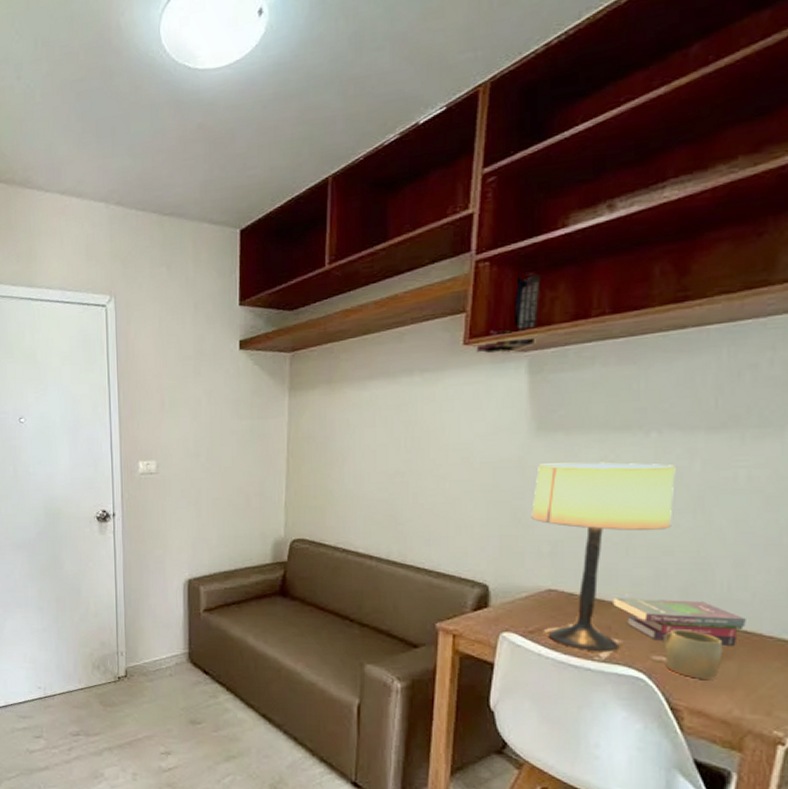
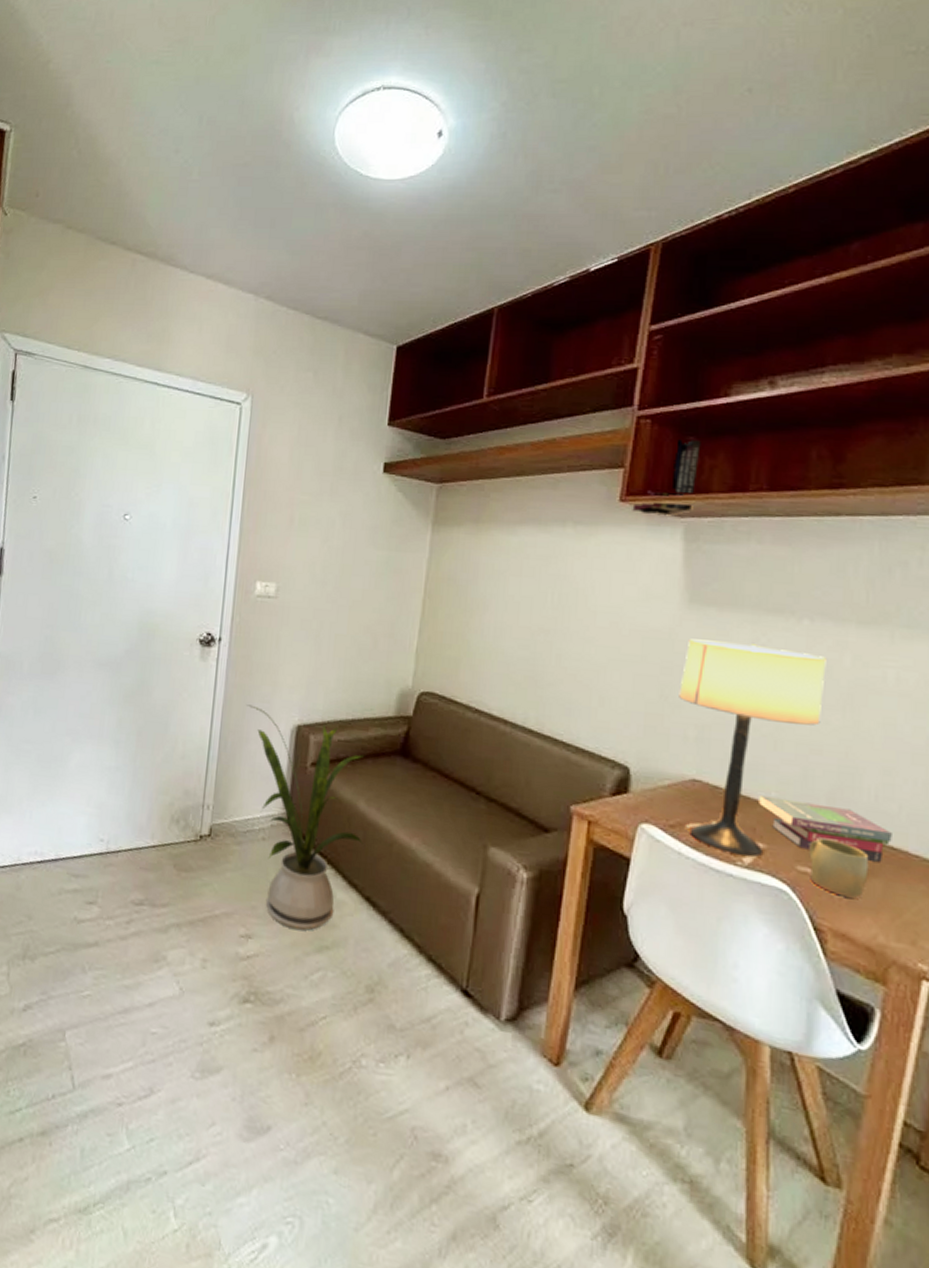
house plant: none [143,567,256,746] -> present [247,704,365,931]

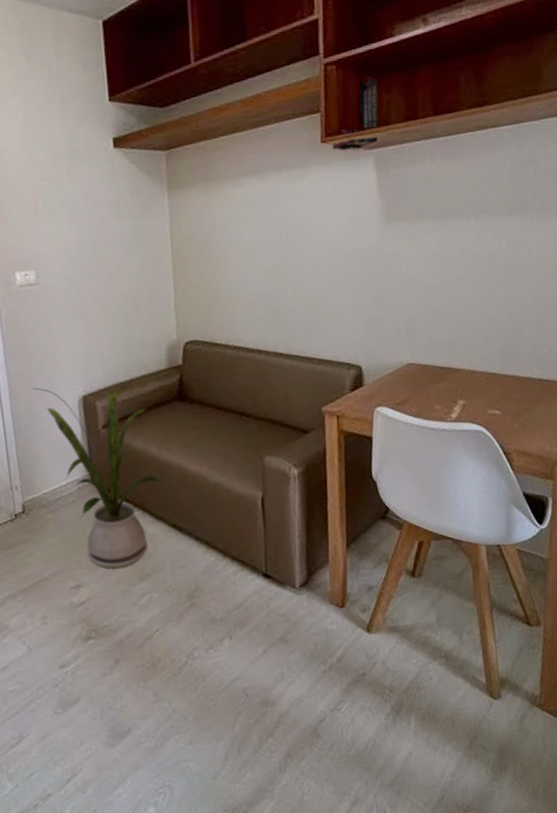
table lamp: present [679,639,826,858] -> none [389,245,491,414]
books: present [759,795,892,862] -> none [456,359,547,397]
mug: present [809,838,869,899] -> none [494,384,535,425]

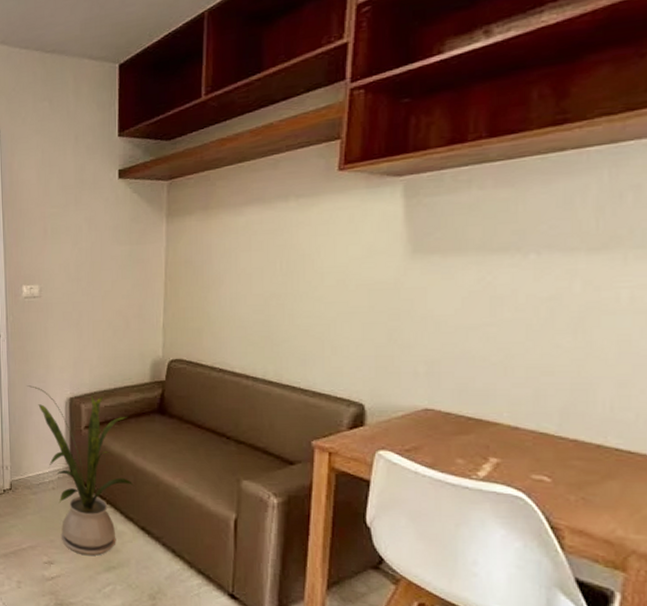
books: present [331,79,379,151] -> none [351,101,416,179]

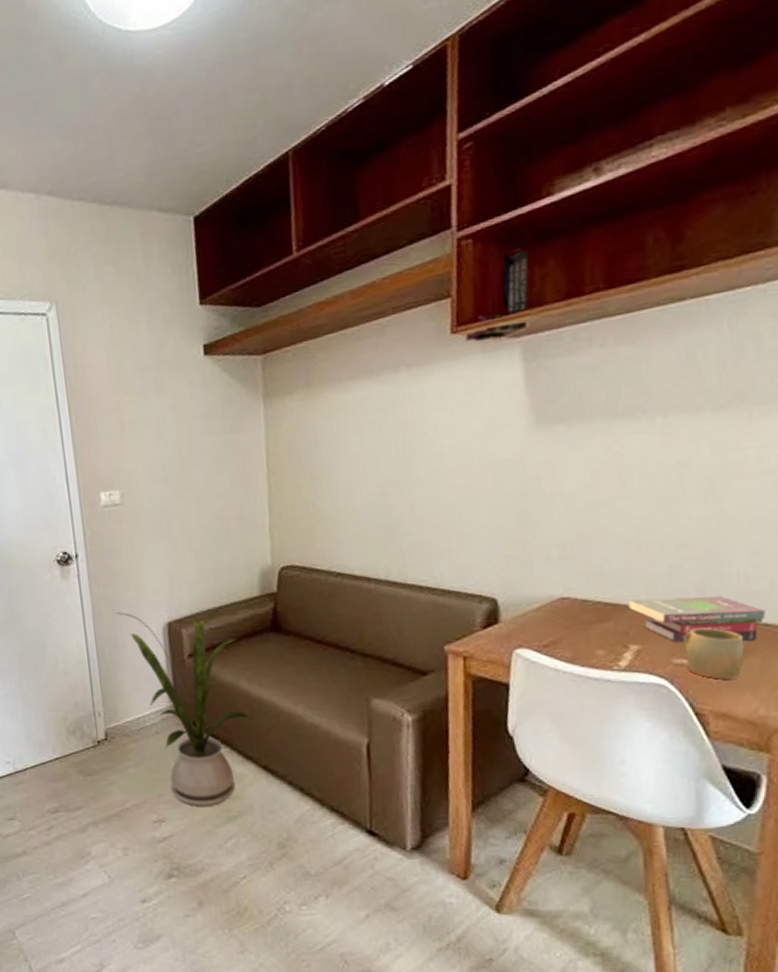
books: none [351,101,416,179] -> present [464,250,529,342]
books: none [491,417,629,466] -> present [629,596,765,643]
mug: none [543,449,605,499] -> present [683,627,745,680]

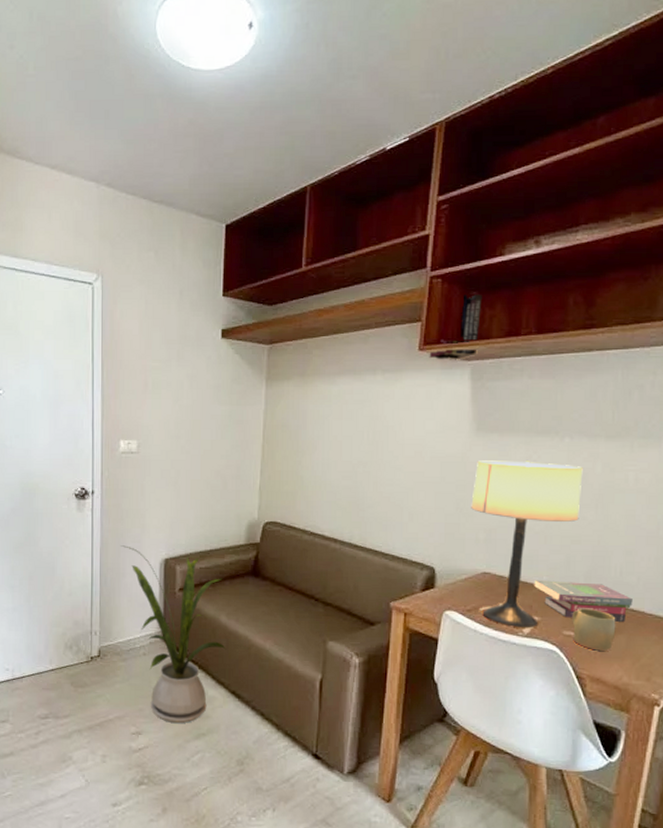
table lamp: none [537,450,684,661] -> present [471,460,583,629]

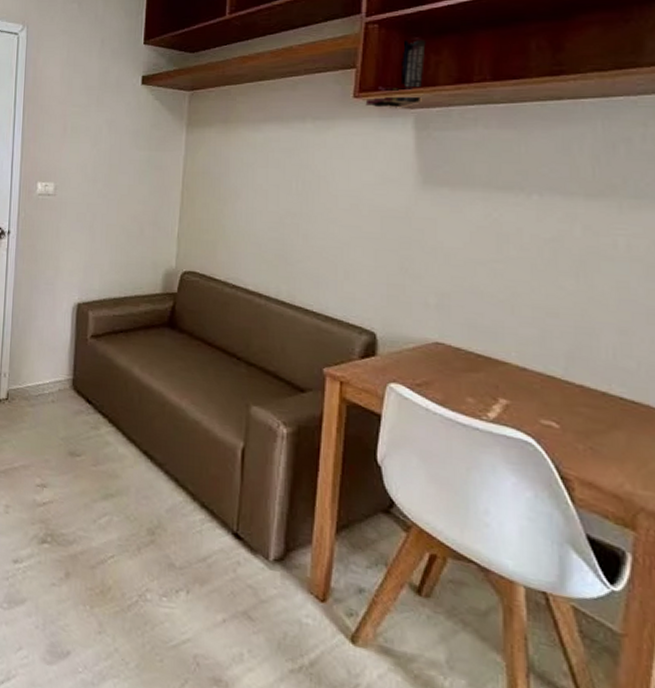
house plant: present [121,545,227,724] -> none [34,287,140,481]
table lamp: present [471,460,583,629] -> none [418,216,557,413]
books: present [534,580,633,622] -> none [500,356,633,415]
mug: present [572,608,616,651] -> none [551,393,612,449]

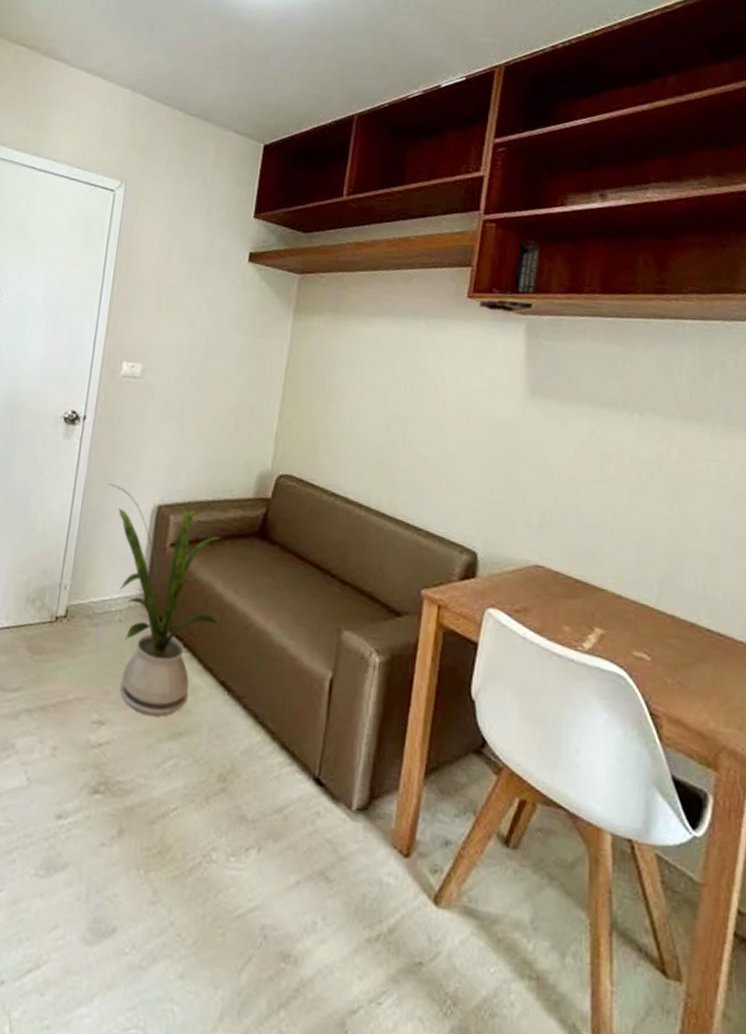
house plant: none [34,287,140,481] -> present [108,483,224,717]

